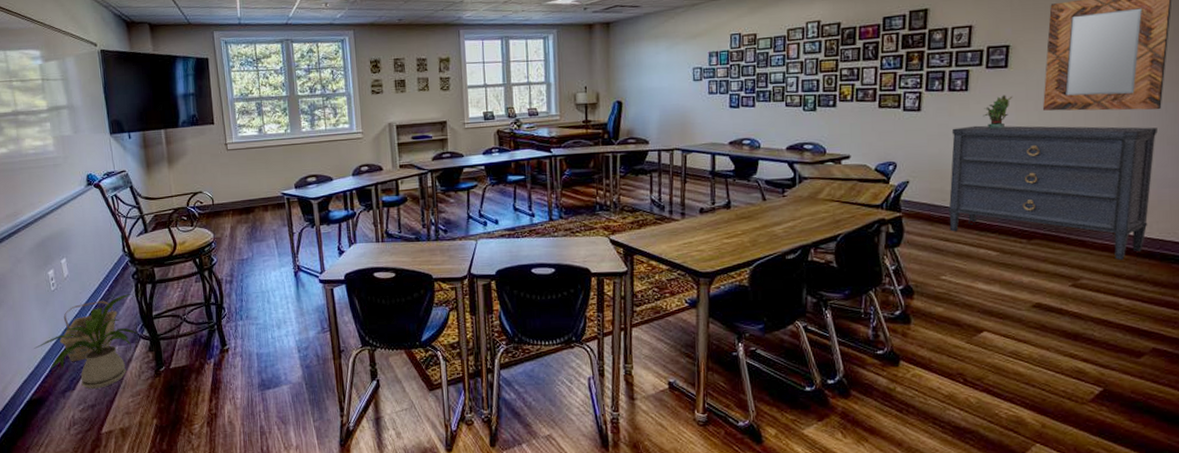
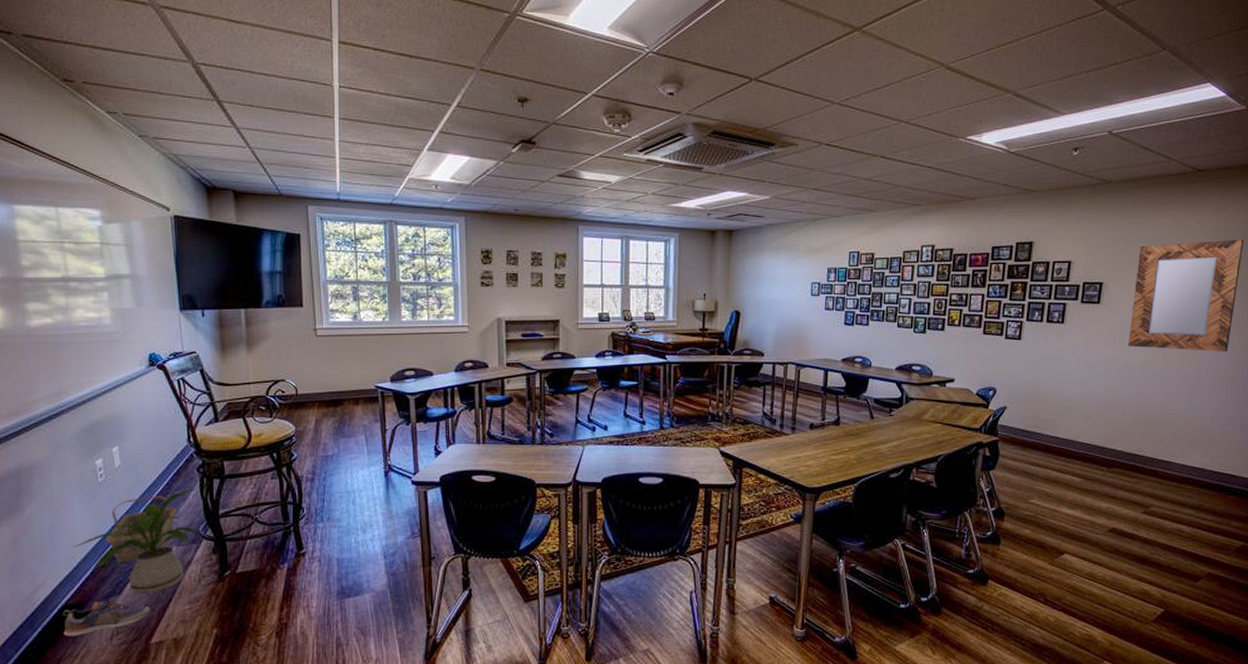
sneaker: none [28,395,101,427] -> present [62,600,151,636]
dresser: present [948,125,1158,260] -> none [1040,357,1224,490]
potted plant: present [983,95,1013,129] -> none [1076,329,1103,362]

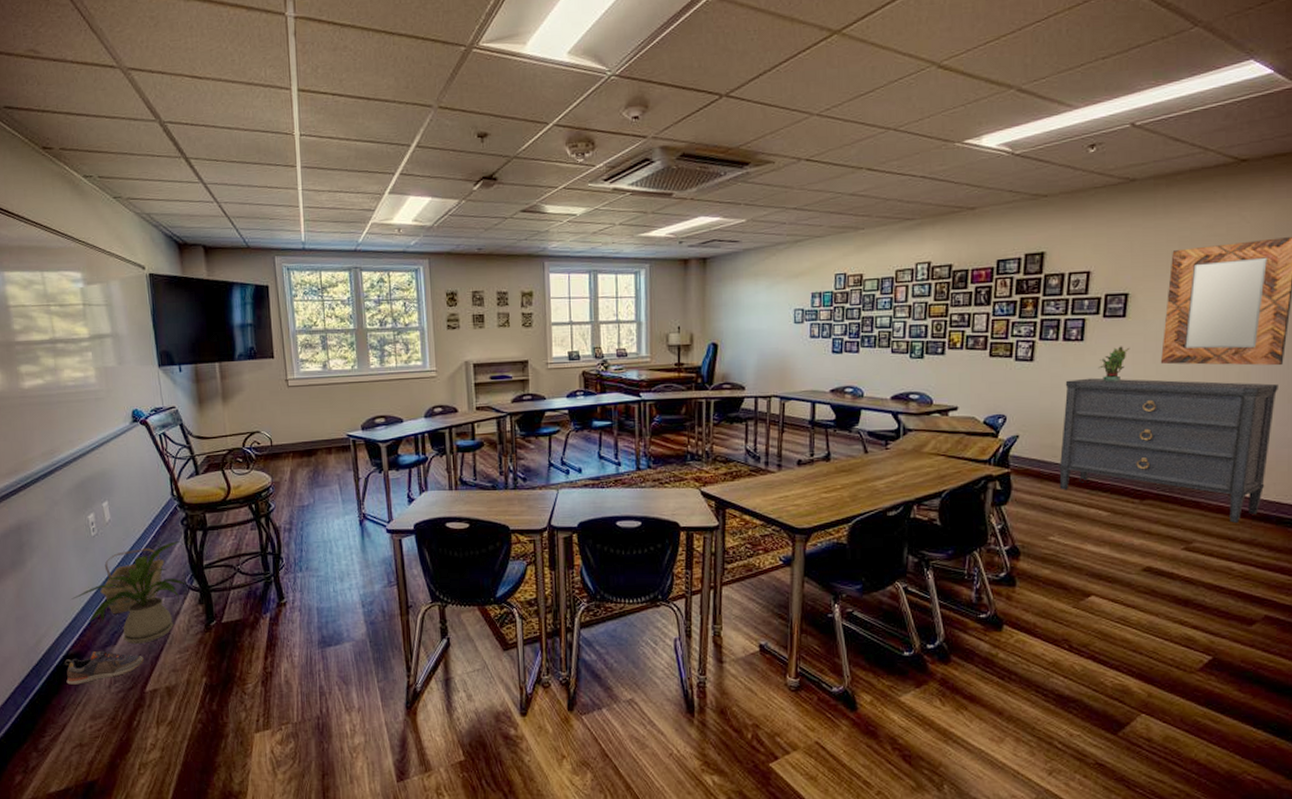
dresser: none [1040,357,1224,490] -> present [1059,377,1278,523]
potted plant: none [1076,329,1103,362] -> present [1098,346,1130,383]

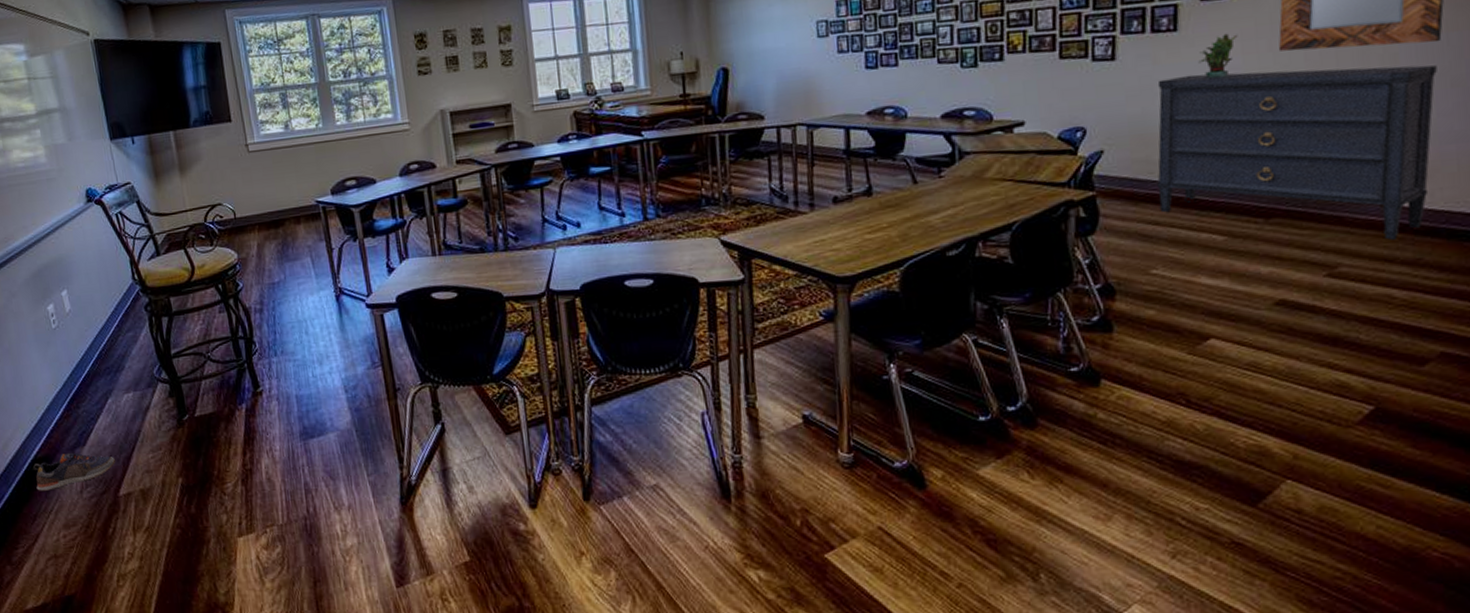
house plant: present [71,541,187,644] -> none [36,329,155,444]
basket: present [100,548,165,615] -> none [65,339,131,413]

